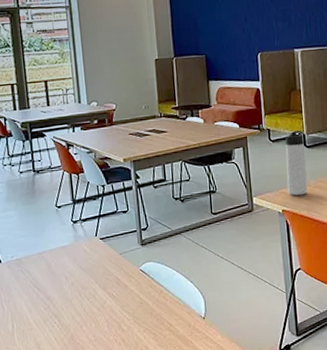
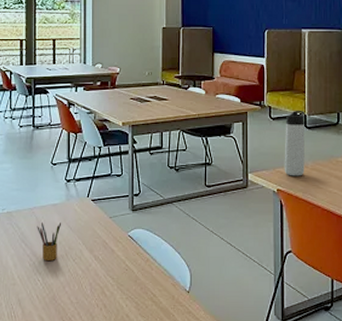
pencil box: none [47,263,73,303] -> present [37,221,62,260]

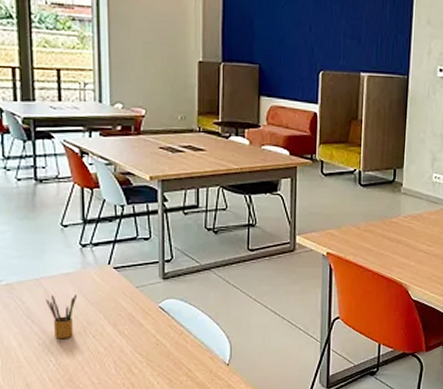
thermos bottle: present [284,111,305,176] -> none [335,166,359,238]

